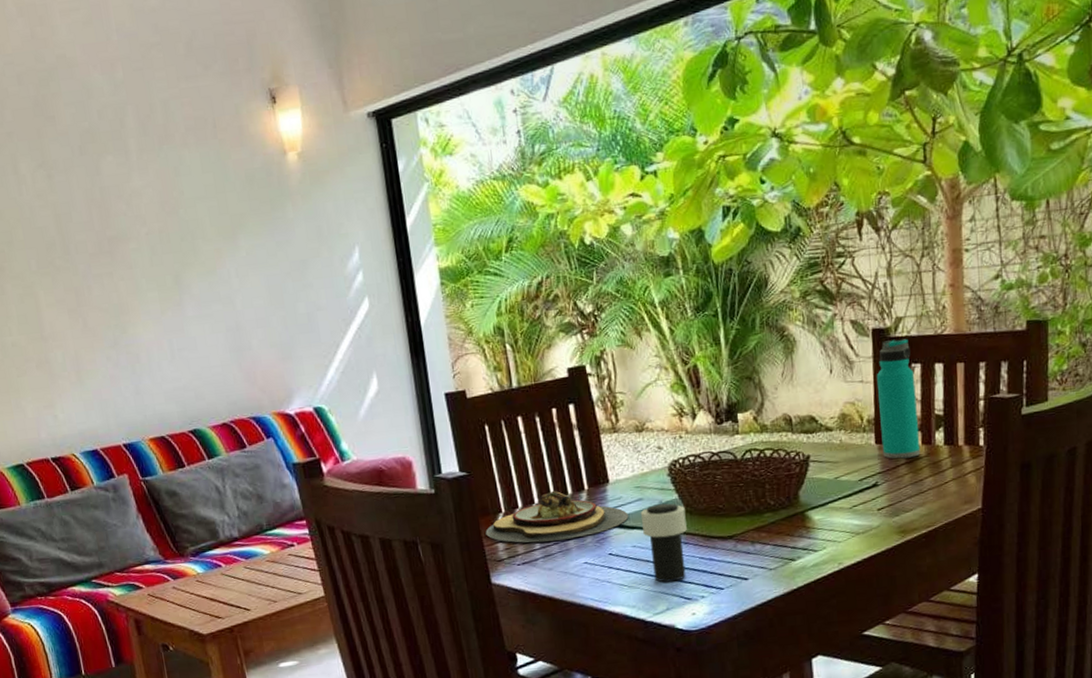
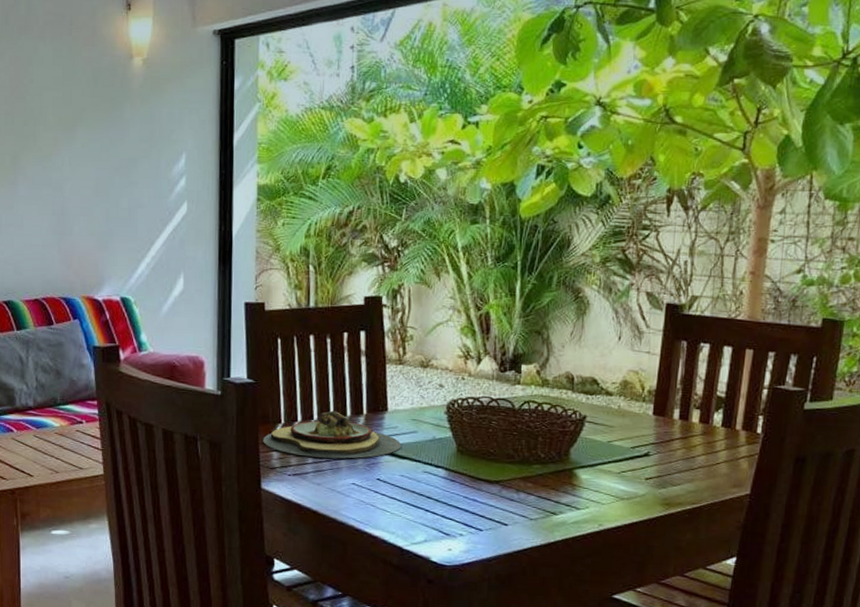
cup: present [640,503,687,582] -> none [413,439,457,516]
water bottle: present [876,338,921,459] -> none [658,317,702,434]

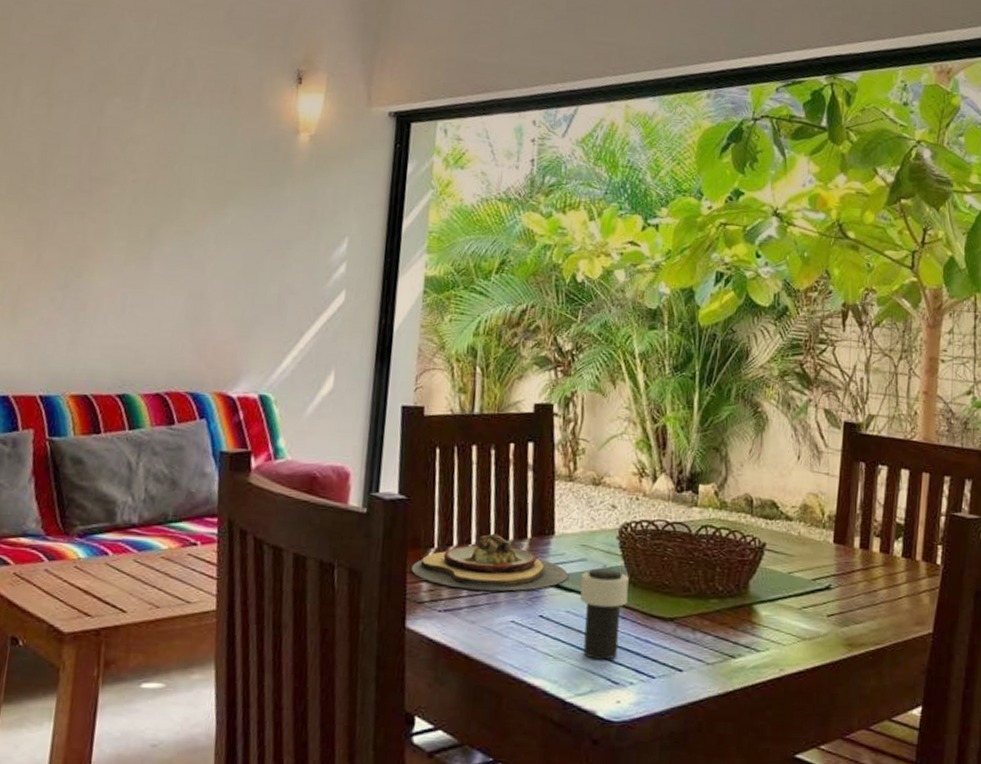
cup: none [413,439,457,516] -> present [580,568,629,660]

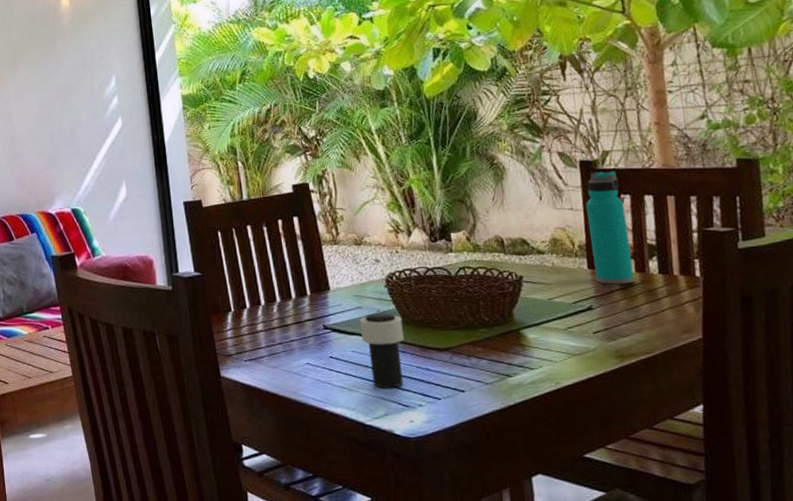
plate: present [411,533,569,591] -> none [216,294,349,341]
water bottle: none [839,436,880,565] -> present [585,171,635,285]

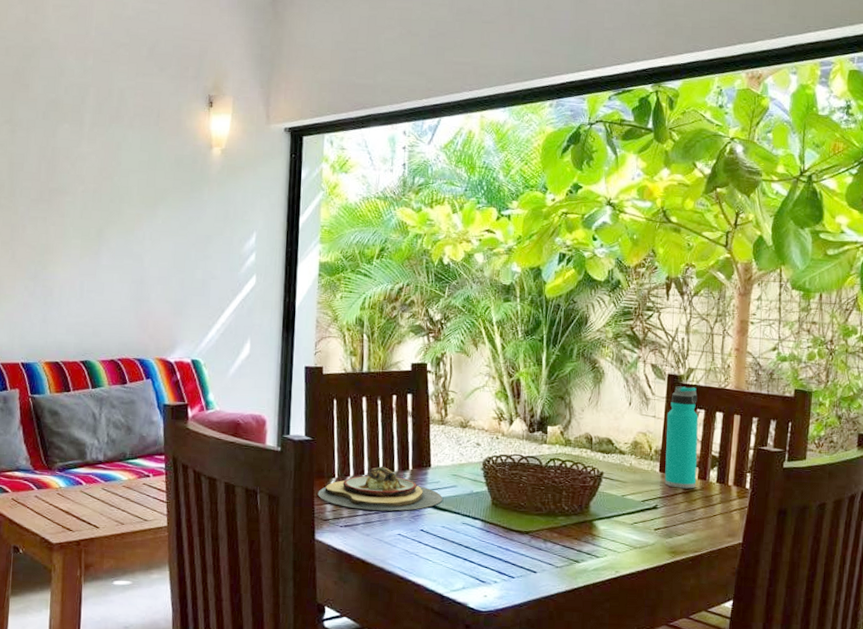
plate: none [216,294,349,341] -> present [318,466,443,511]
cup: present [359,313,404,388] -> none [453,493,492,564]

